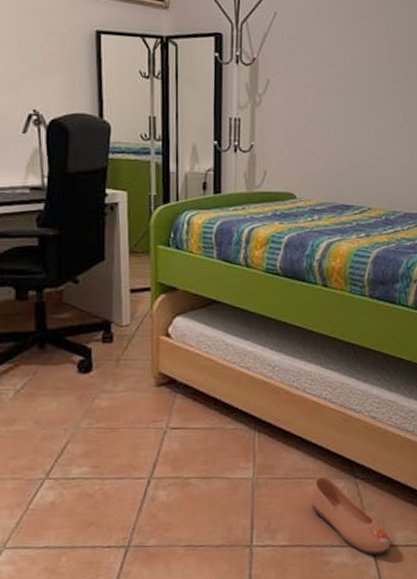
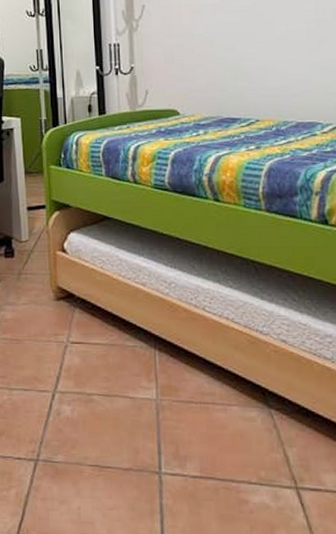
shoe: present [310,476,391,555] -> none [219,402,319,499]

